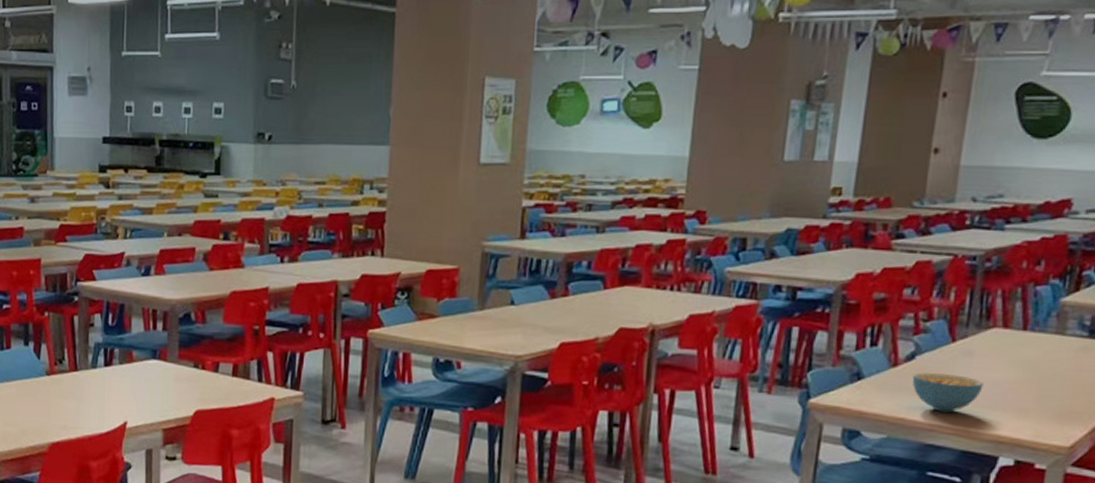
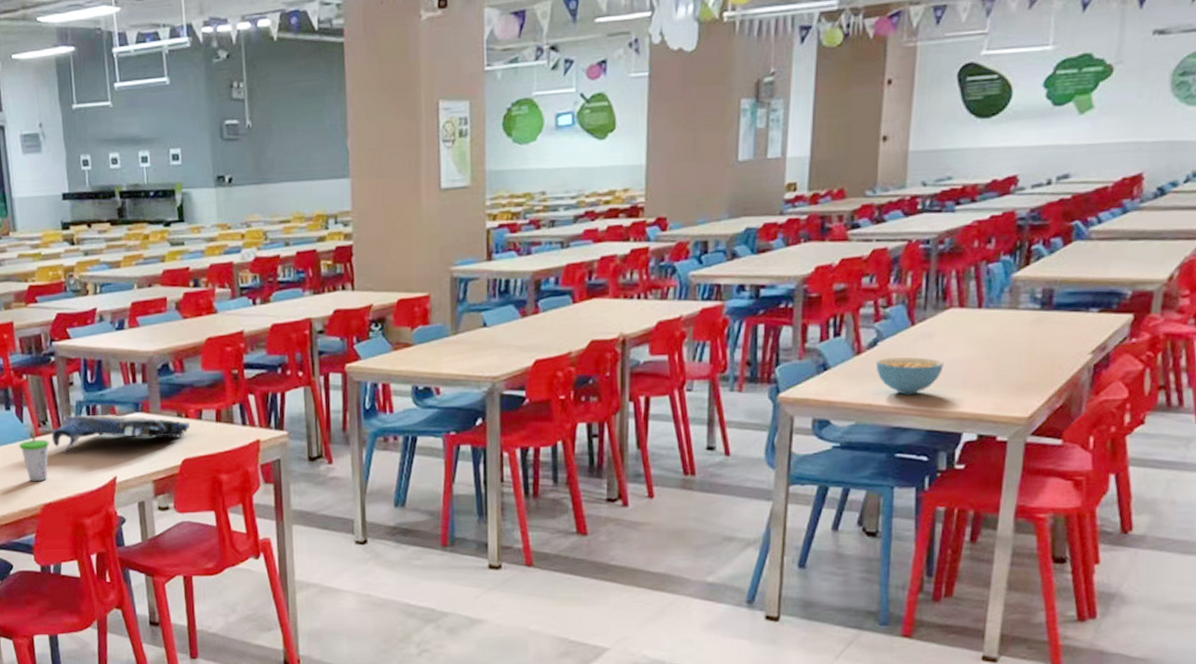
cup: none [33,360,64,420] -> present [18,423,49,482]
food tray: none [67,356,205,394] -> present [52,414,189,454]

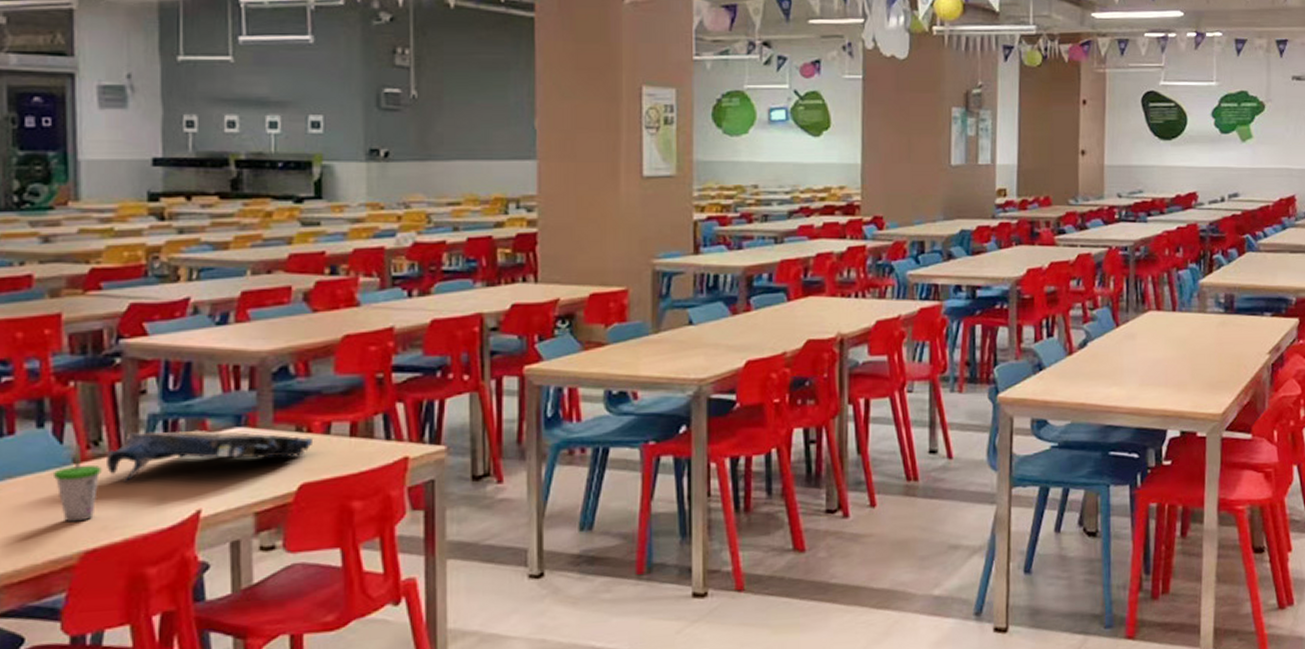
cereal bowl: present [876,357,944,395] -> none [1086,357,1147,394]

